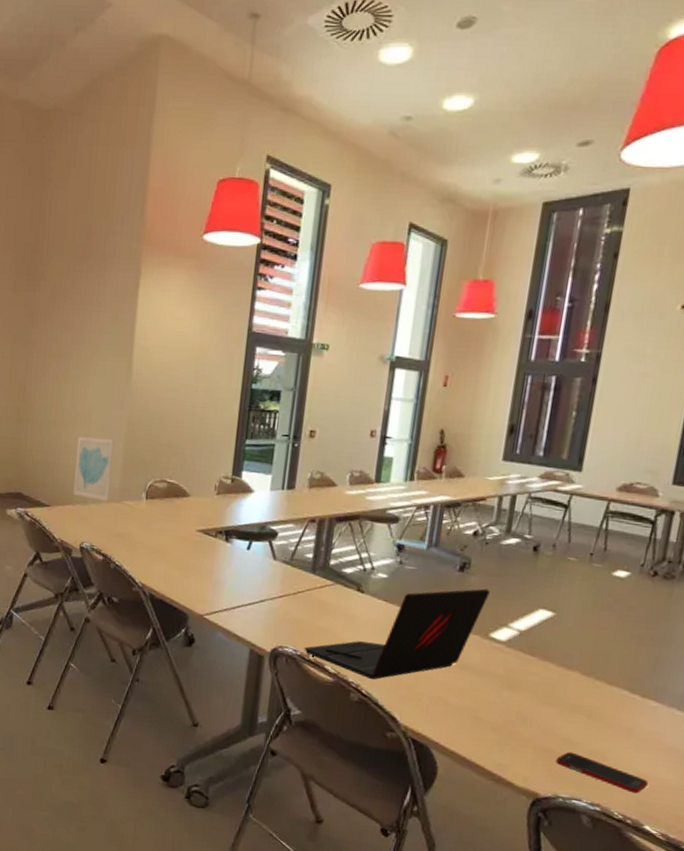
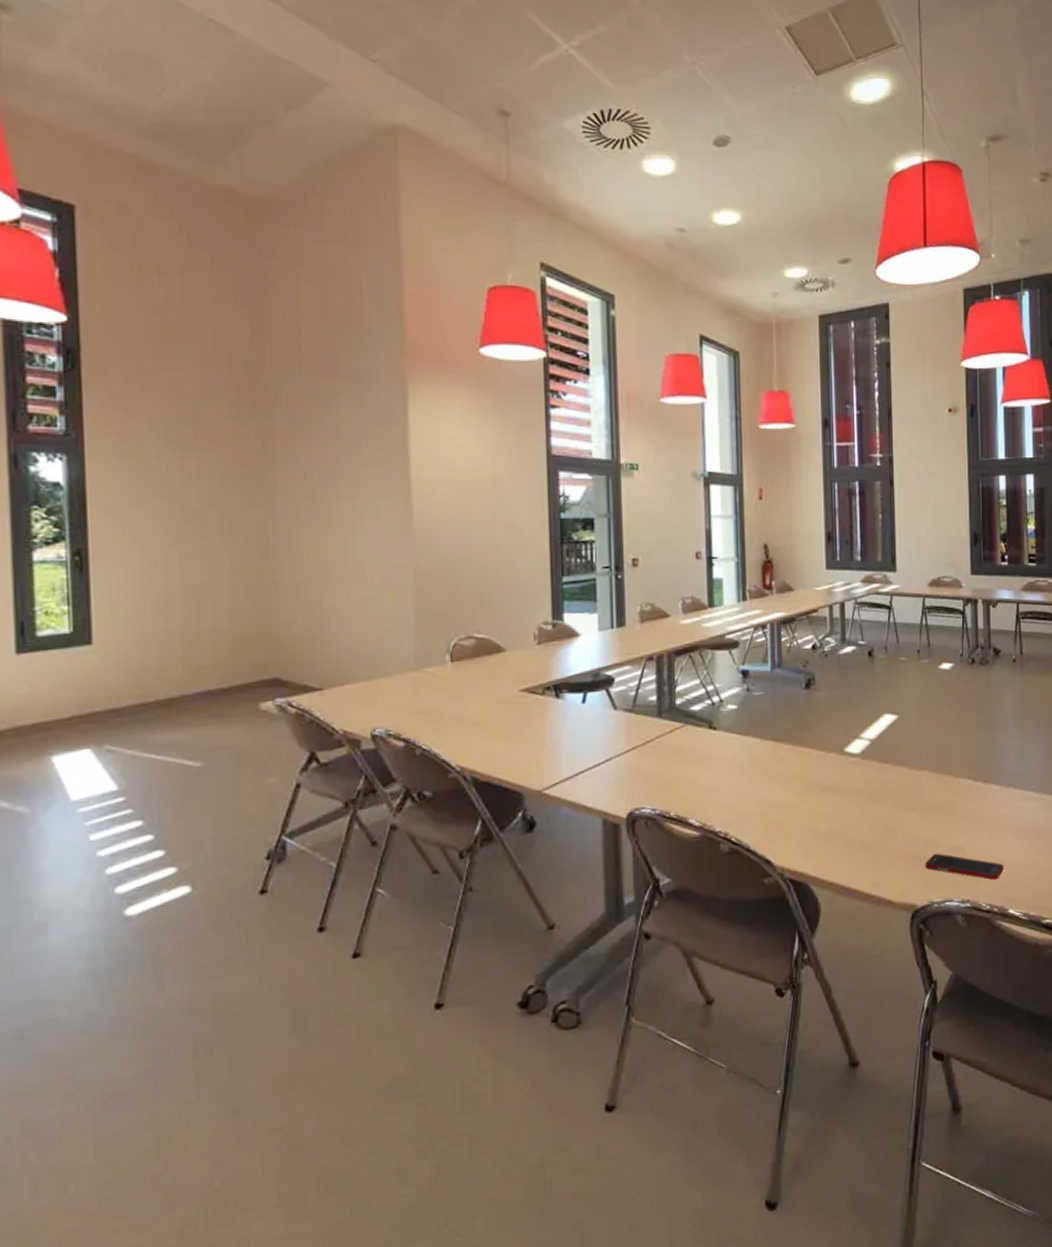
wall art: present [73,437,115,501] -> none [350,593,403,673]
laptop: present [304,588,490,679] -> none [663,702,837,824]

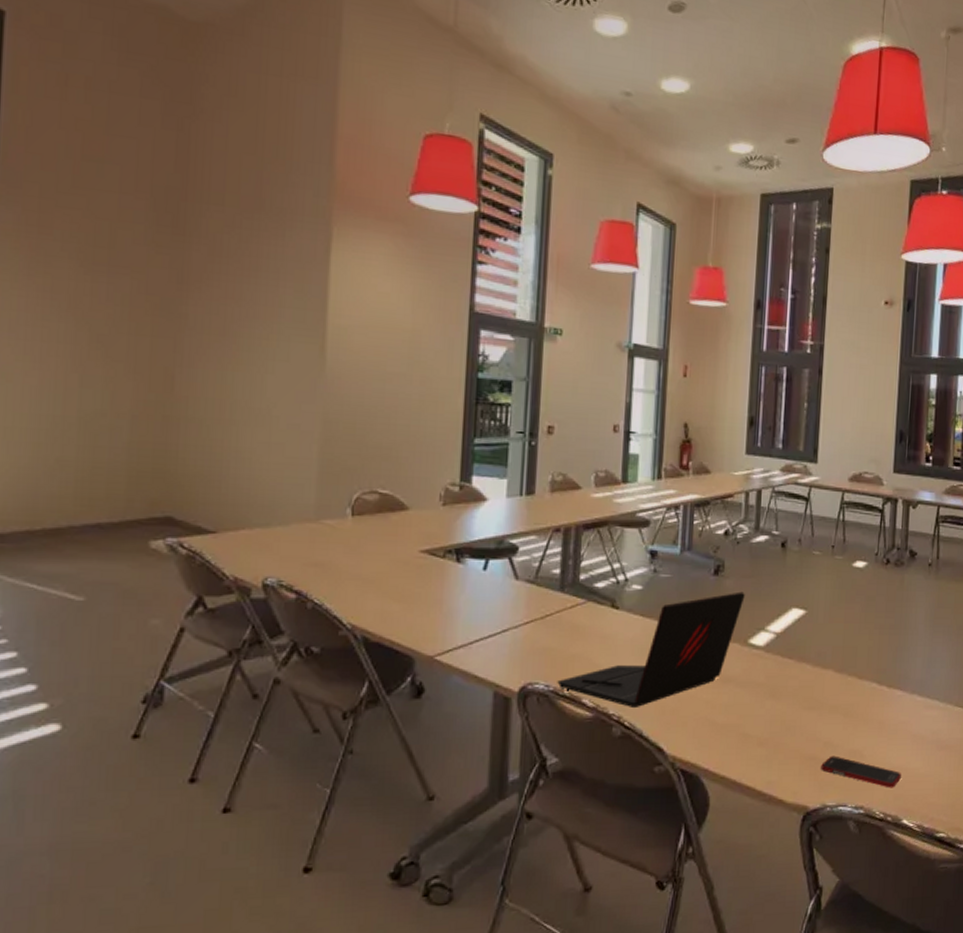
laptop: none [663,702,837,824] -> present [557,591,745,707]

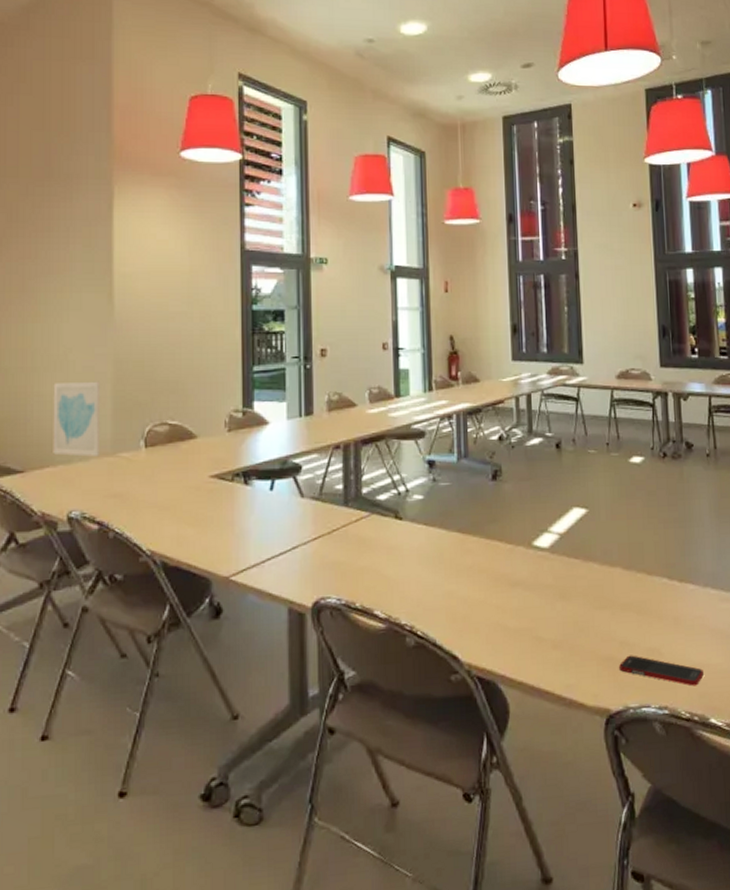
wall art: none [249,439,307,522] -> present [53,381,101,457]
laptop: present [557,591,745,707] -> none [348,494,525,617]

